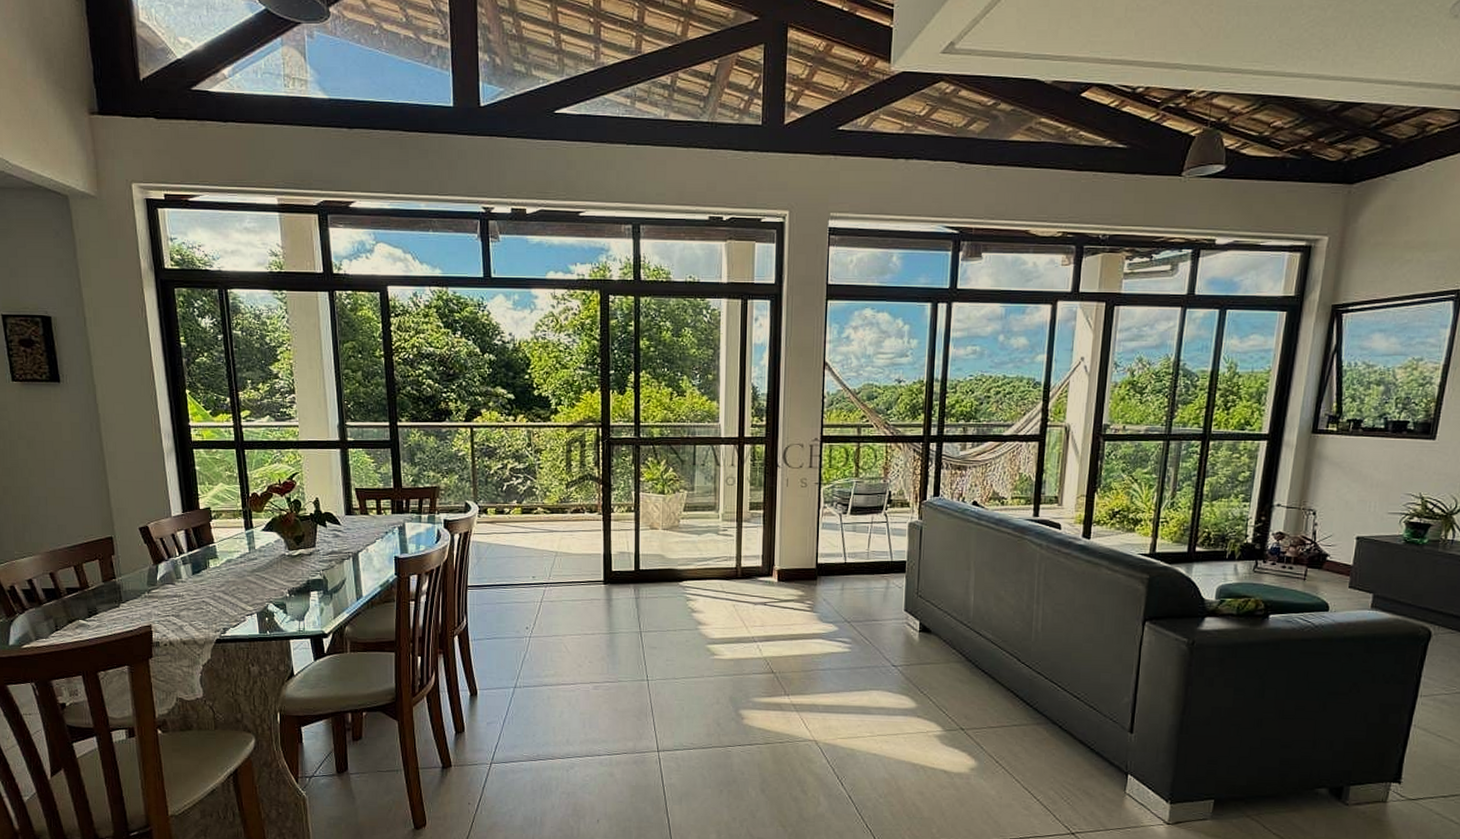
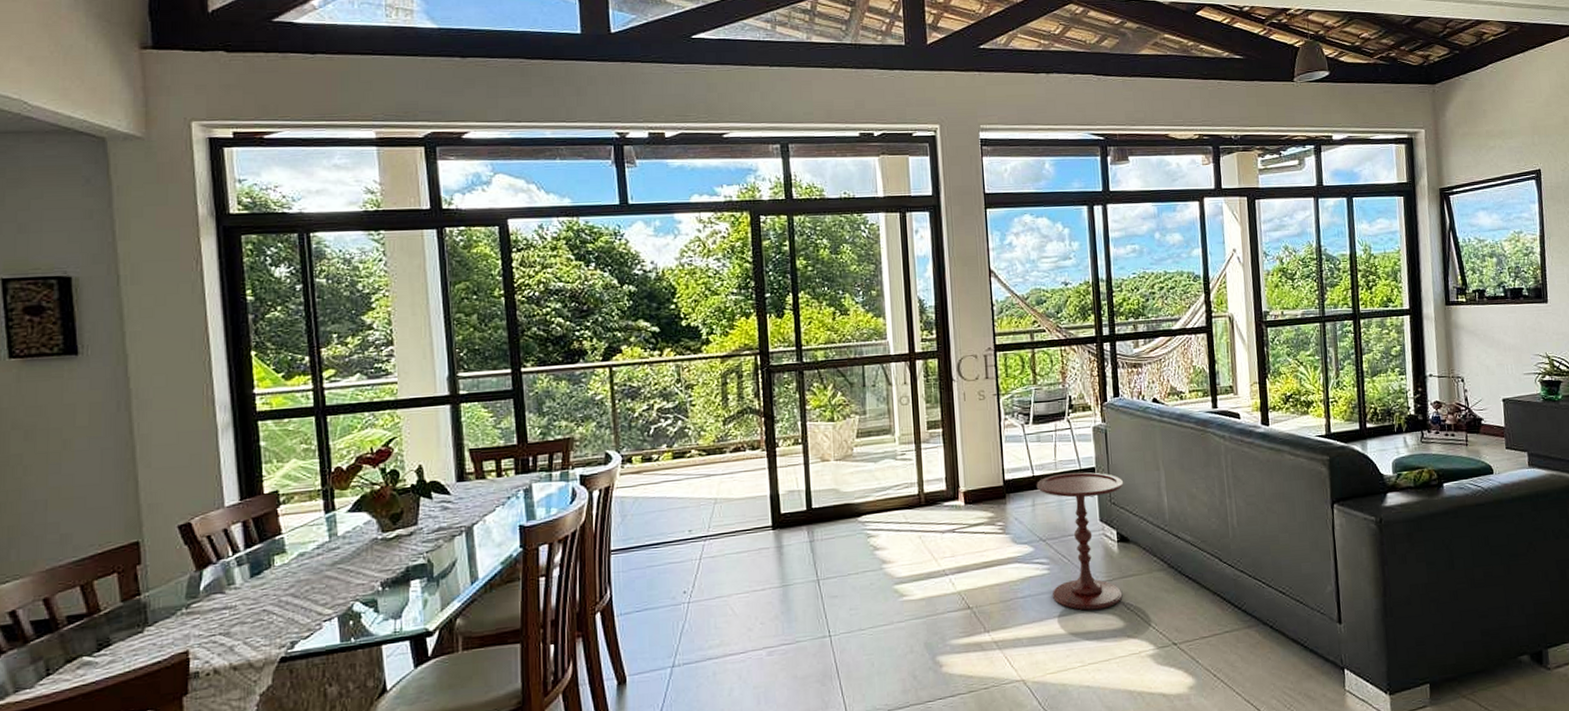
side table: none [847,563,933,689] -> present [1036,472,1124,611]

